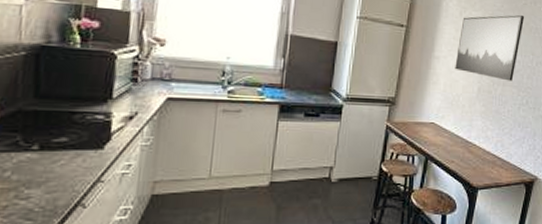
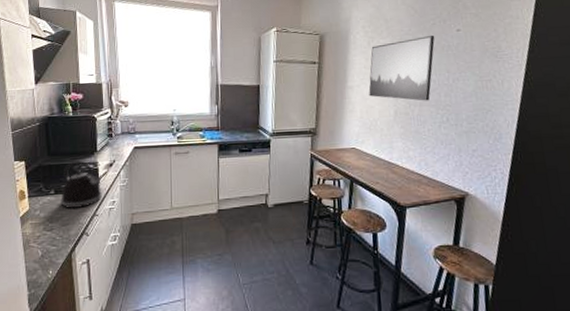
kettle: none [47,108,114,171] -> present [61,160,102,208]

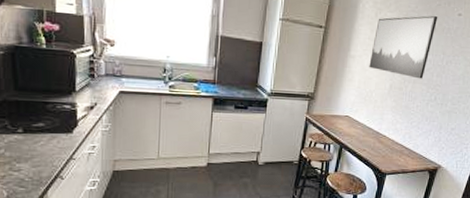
kettle: present [61,160,102,208] -> none [30,99,81,150]

